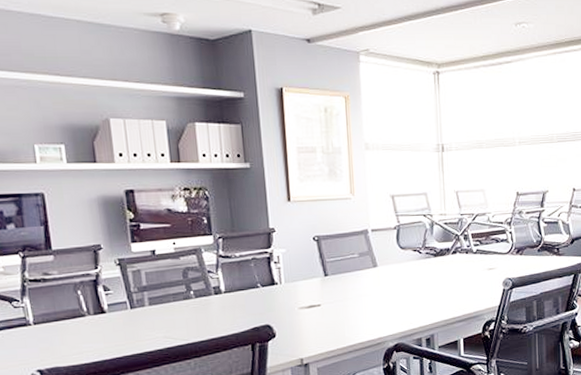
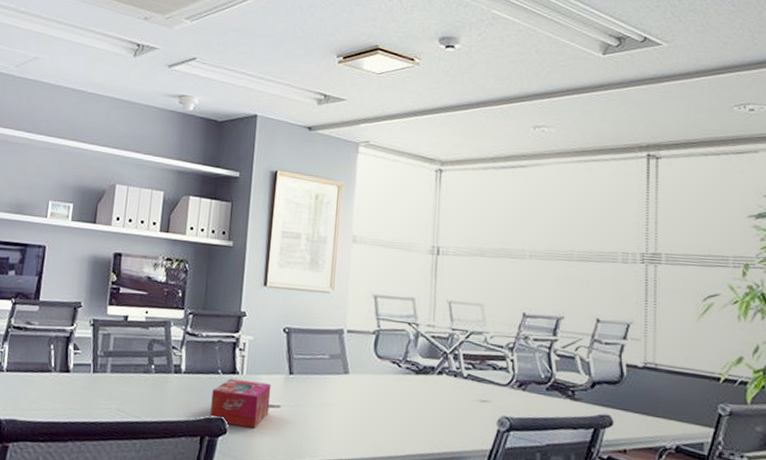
tissue box: none [255,287,311,330] -> present [210,378,271,428]

